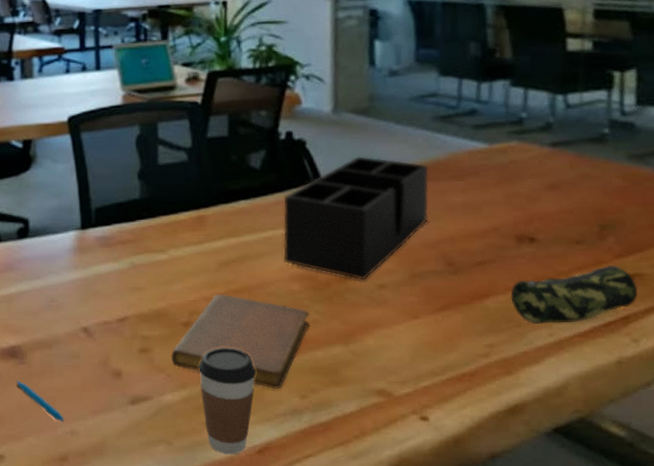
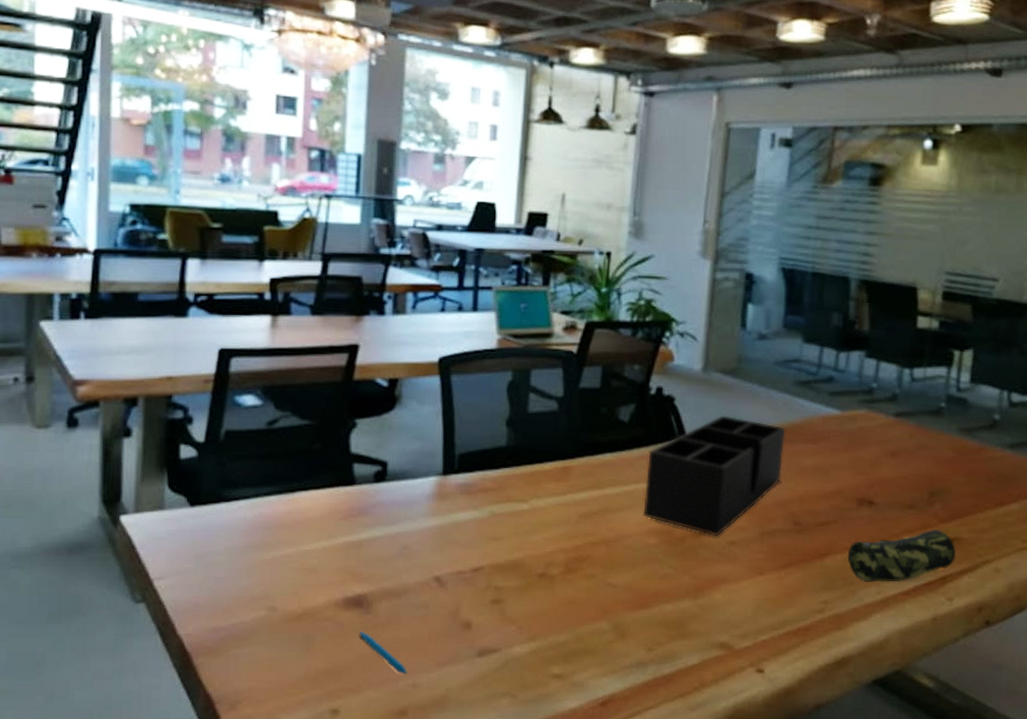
notebook: present [170,294,310,389] -> none [523,546,662,641]
coffee cup: present [198,347,256,455] -> none [550,600,606,707]

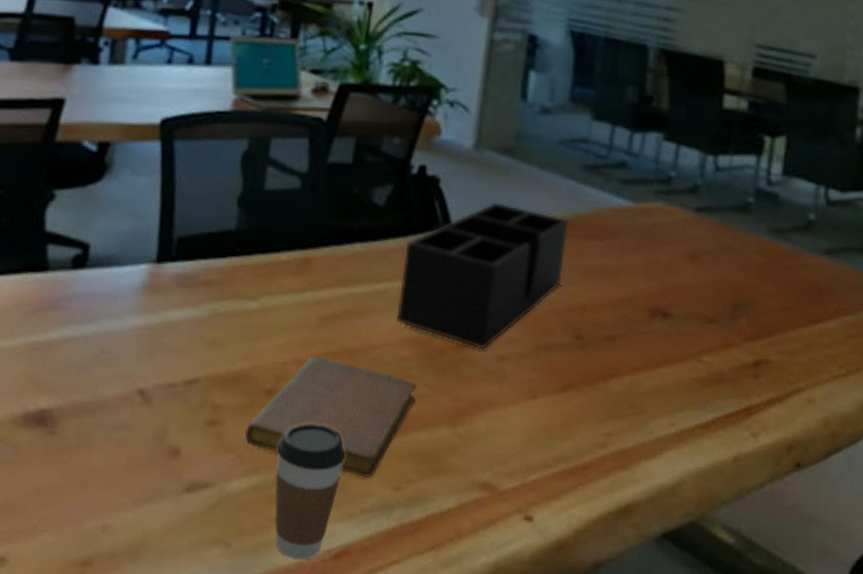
pen: present [359,631,407,675] -> none [39,457,96,514]
notebook: none [523,546,662,641] -> present [244,356,417,478]
coffee cup: none [550,600,606,707] -> present [275,423,345,560]
pencil case: present [847,530,955,582] -> none [636,349,762,412]

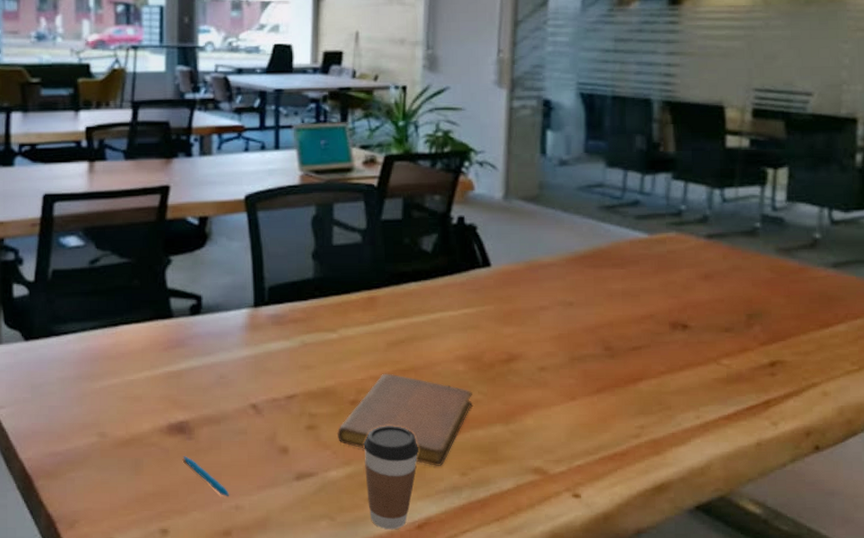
pen: none [39,457,96,514] -> present [183,456,230,497]
desk organizer: present [396,202,569,350] -> none [450,242,592,363]

